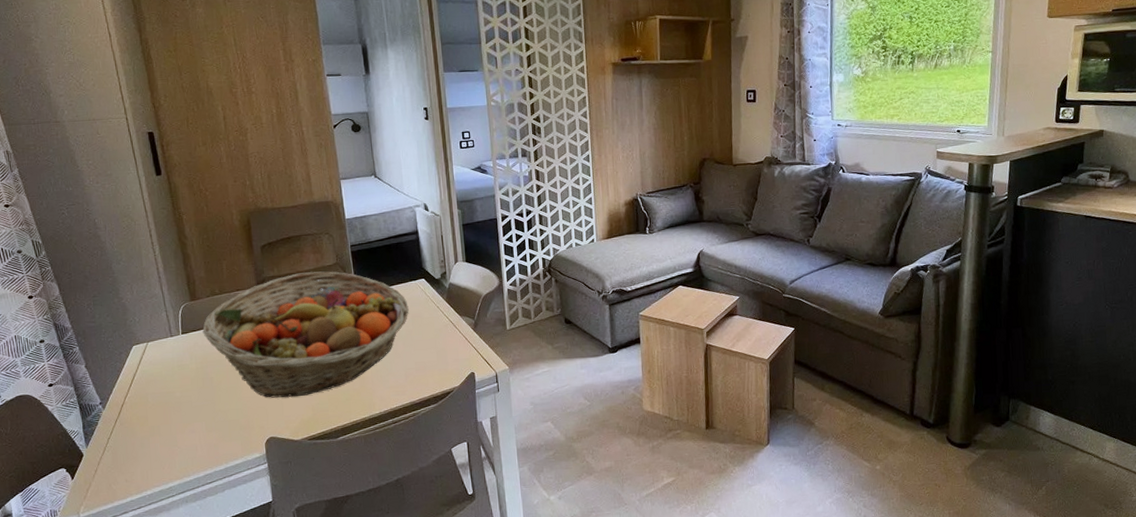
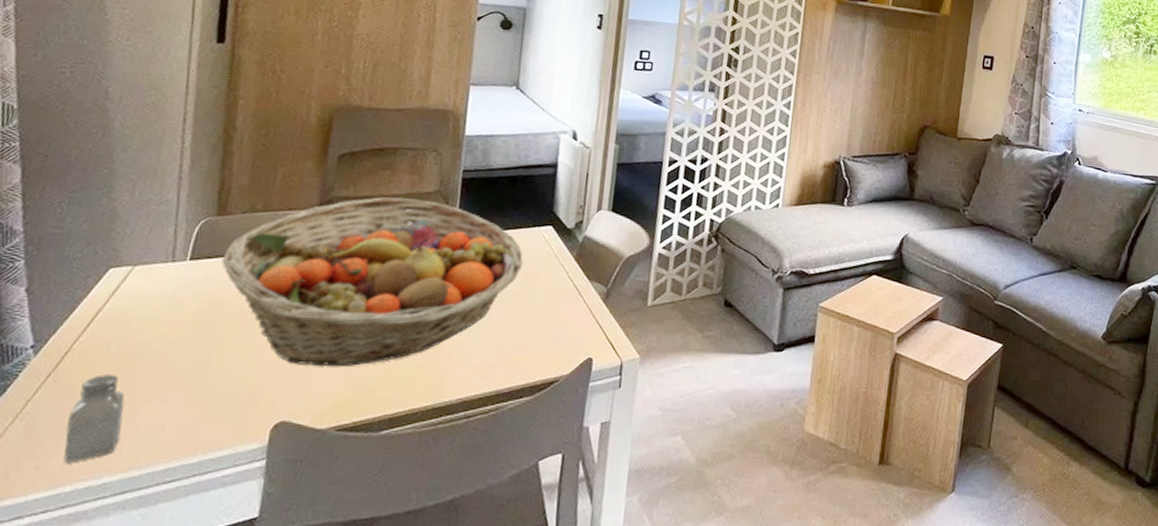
saltshaker: none [136,417,172,476] -> present [63,374,125,463]

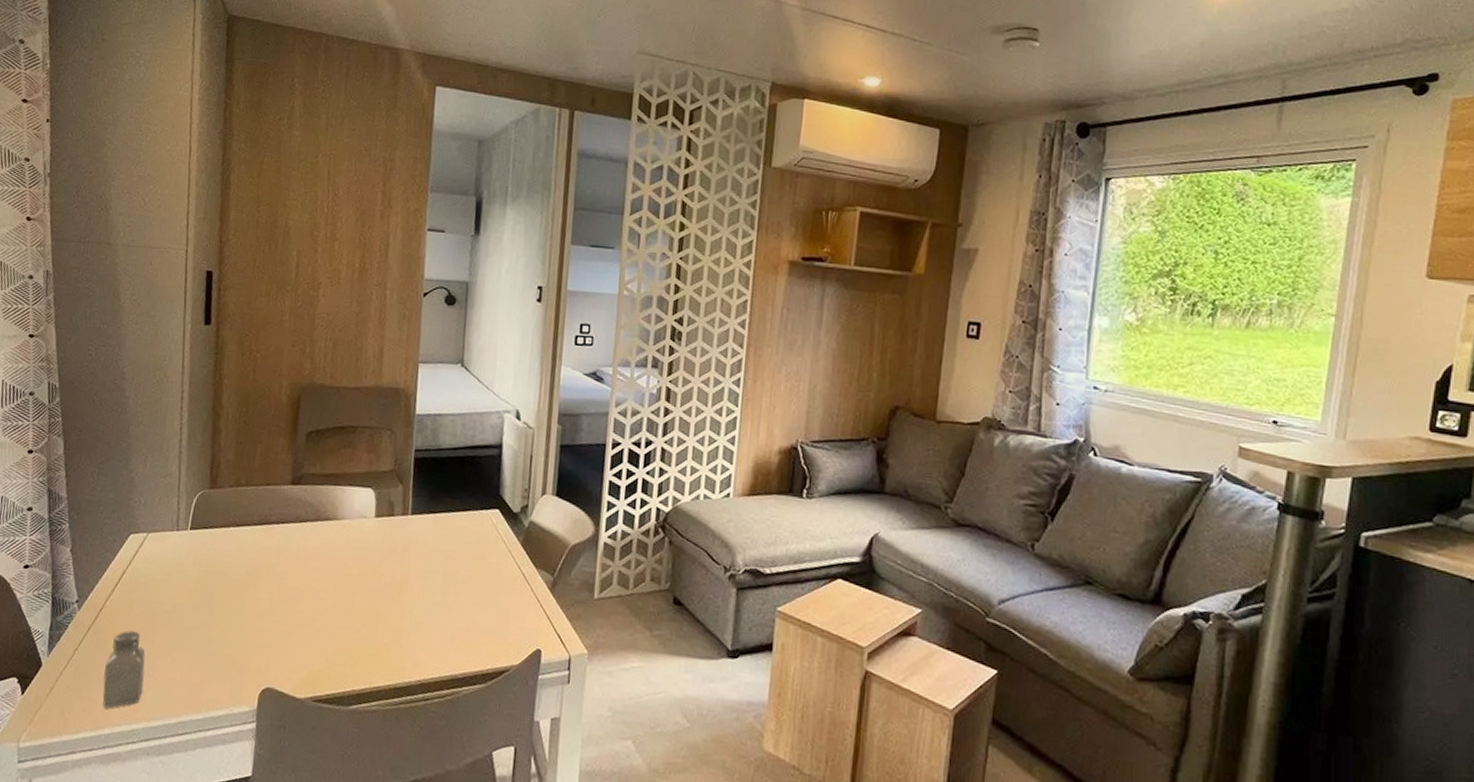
fruit basket: present [221,197,523,367] -> none [215,474,472,640]

